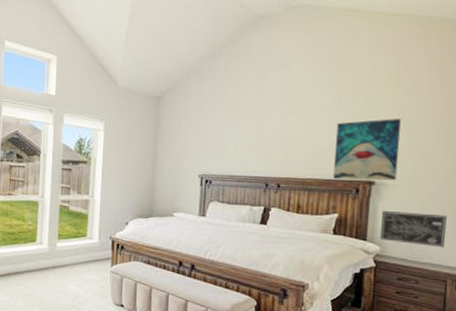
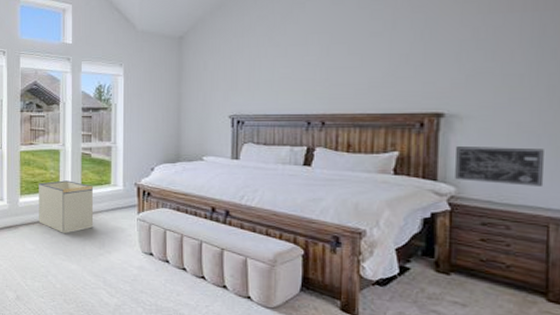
storage bin: none [14,232,70,285] -> present [39,180,94,233]
wall art: present [333,118,401,181] -> none [390,40,474,114]

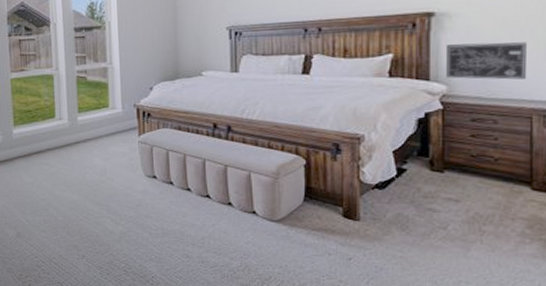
storage bin: present [39,180,94,233] -> none [33,107,94,163]

